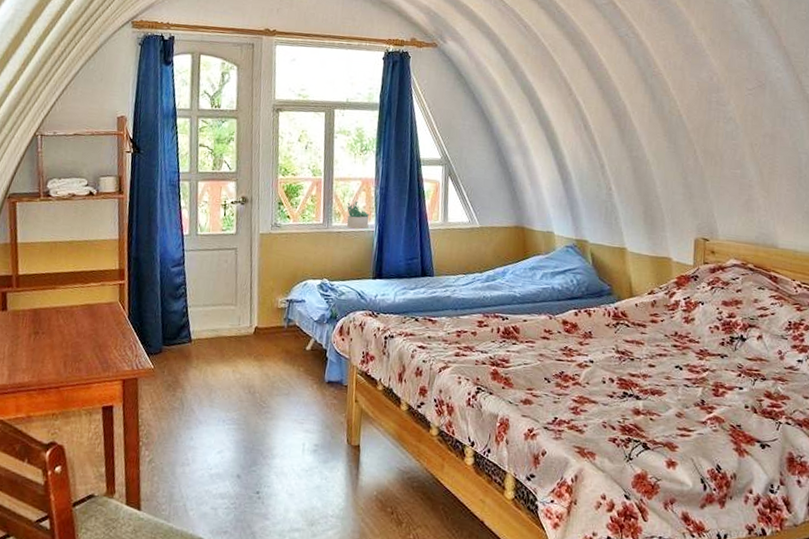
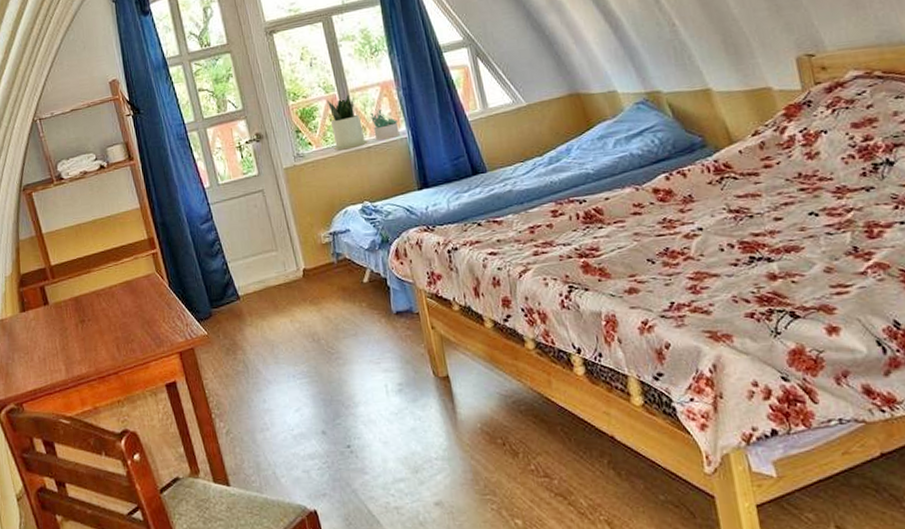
planter: none [308,181,340,230] -> present [326,94,369,151]

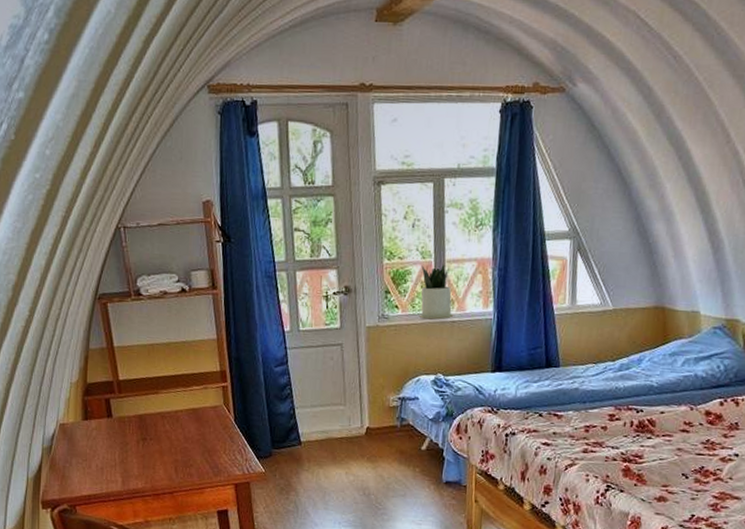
succulent plant: present [370,108,400,141] -> none [461,285,487,318]

